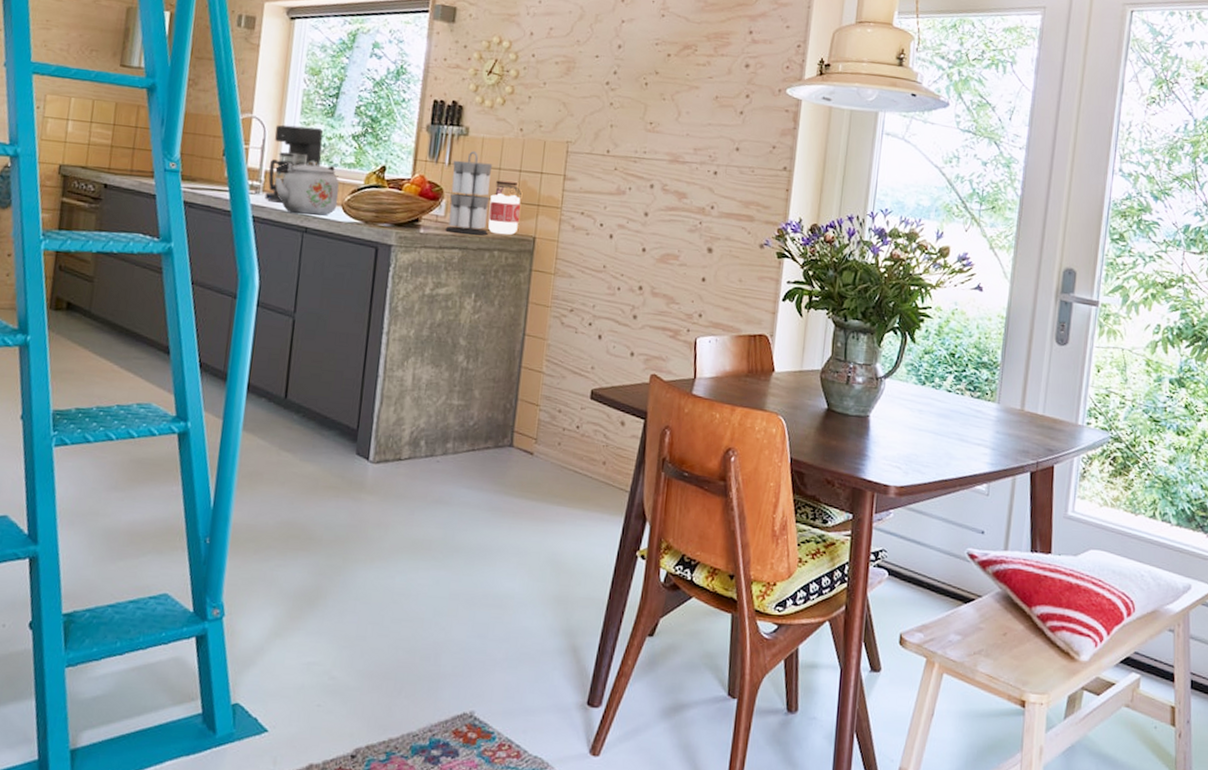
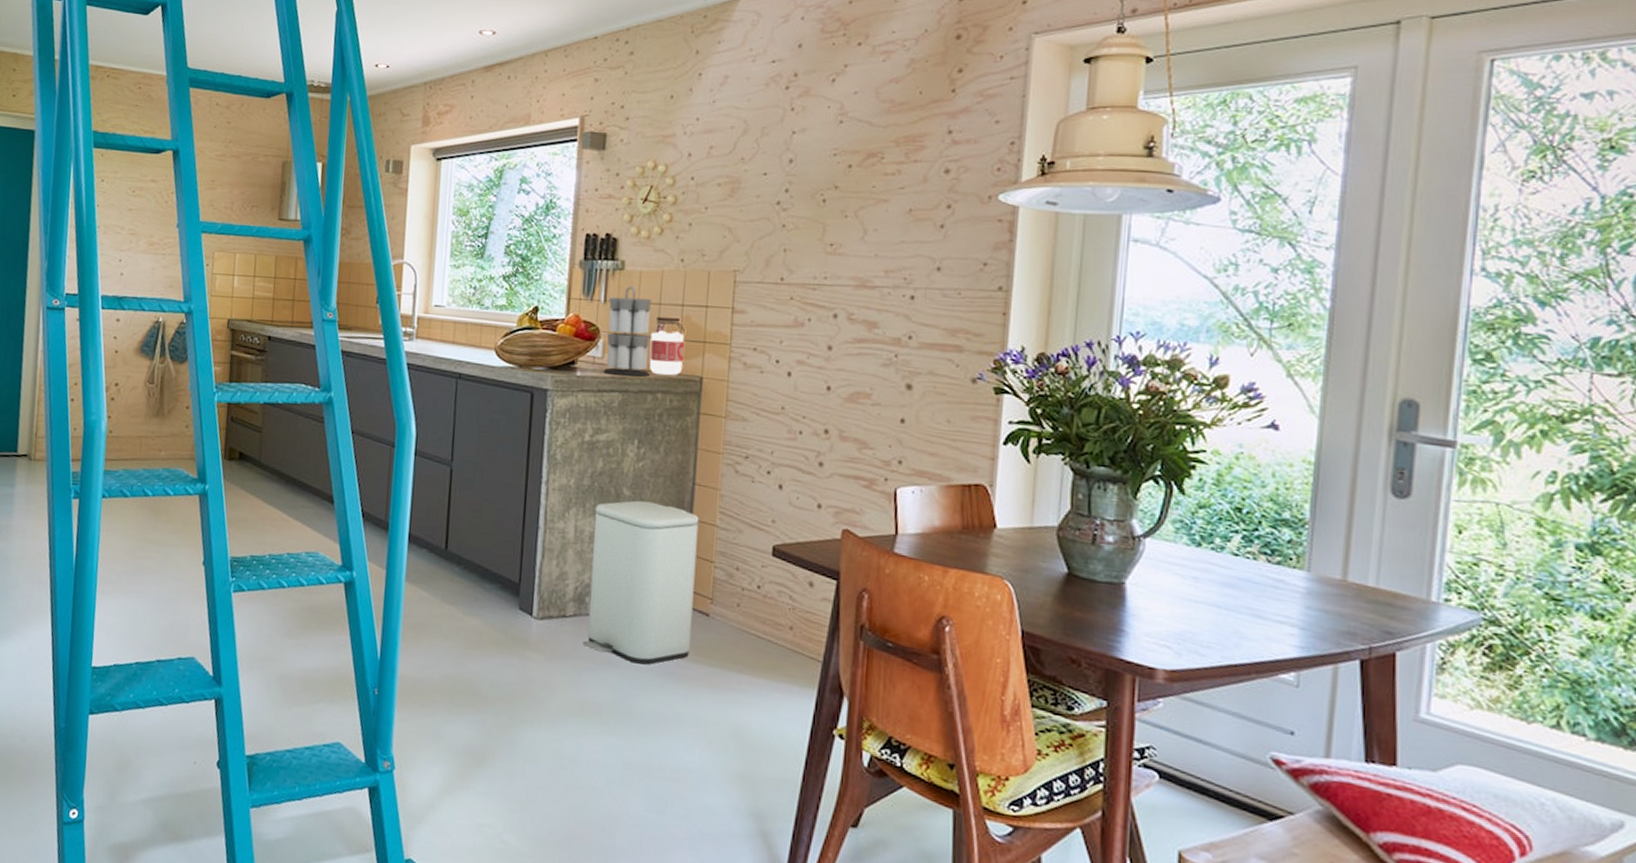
coffee maker: present [264,124,324,202] -> none [418,268,474,348]
kettle: present [275,161,339,216] -> none [427,304,492,361]
pedal bin: none [416,349,528,502] -> present [583,500,699,665]

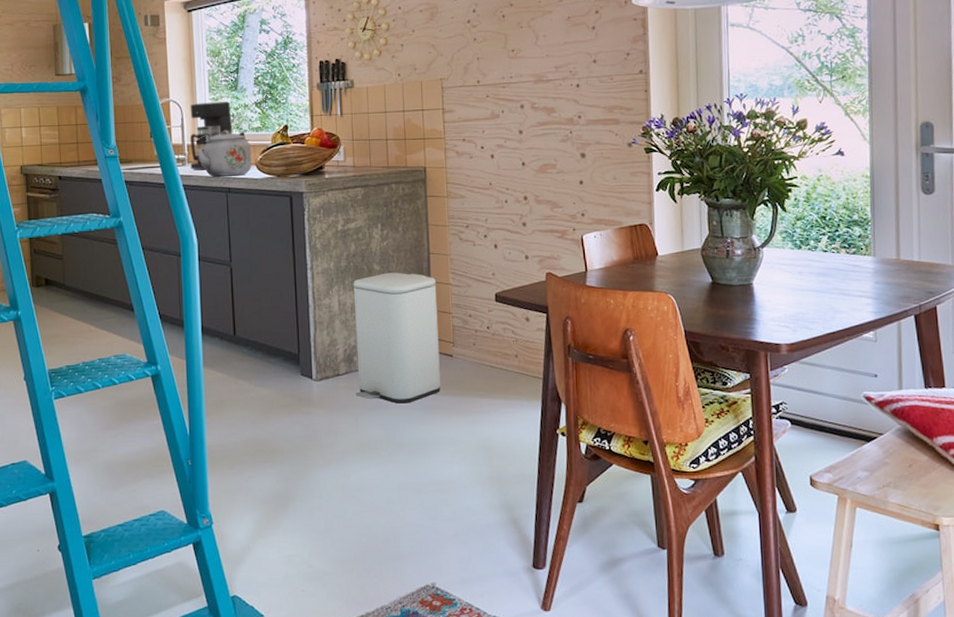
coffee maker: none [418,268,474,348] -> present [190,102,233,170]
kettle: none [427,304,492,361] -> present [195,130,252,178]
spice rack: present [603,286,652,378] -> none [344,100,384,175]
jar: present [649,316,685,376] -> none [381,122,410,170]

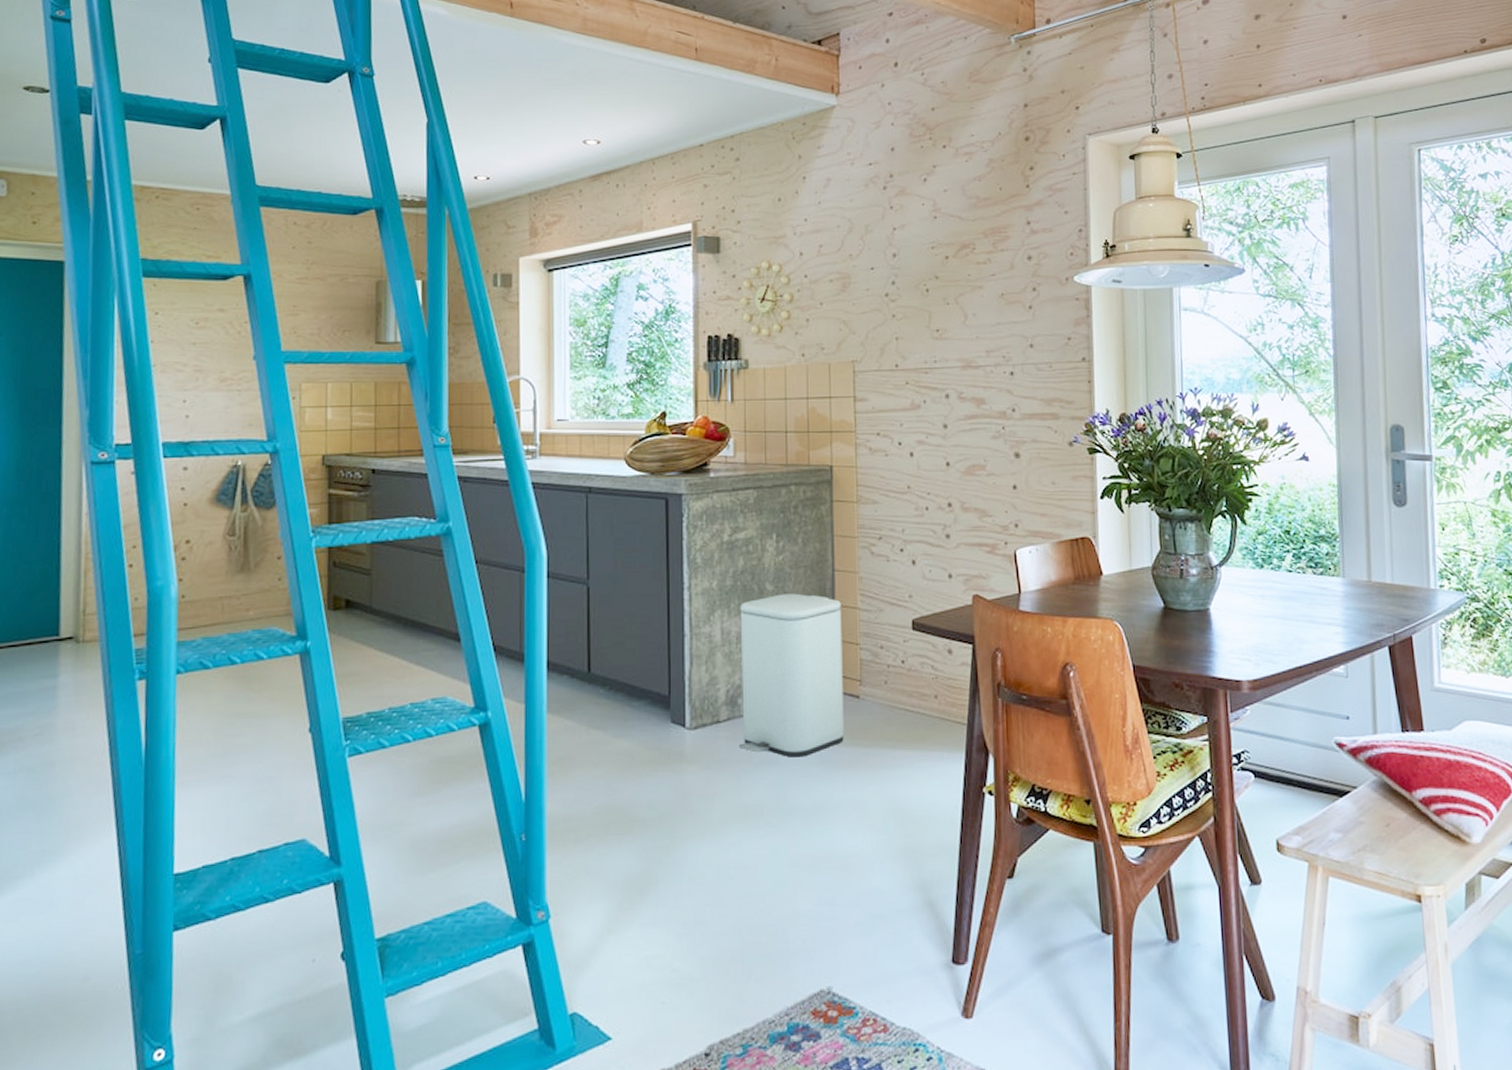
coffee maker: present [190,102,233,170] -> none [542,381,598,464]
kettle: present [195,130,252,178] -> none [550,416,620,474]

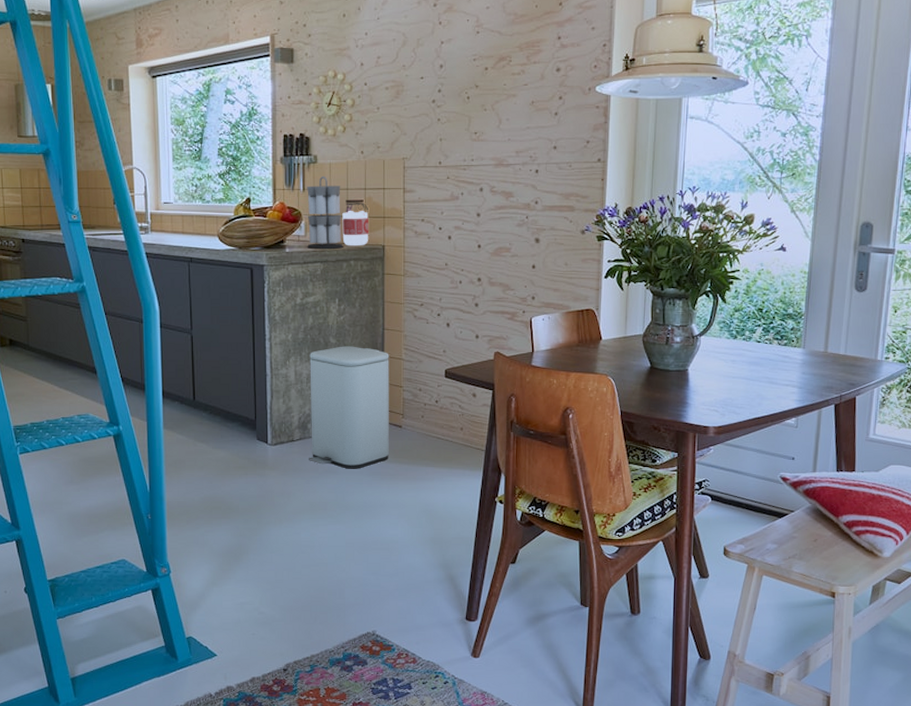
spice rack: none [736,384,782,473] -> present [307,176,343,250]
jar: none [780,411,814,468] -> present [342,199,369,246]

